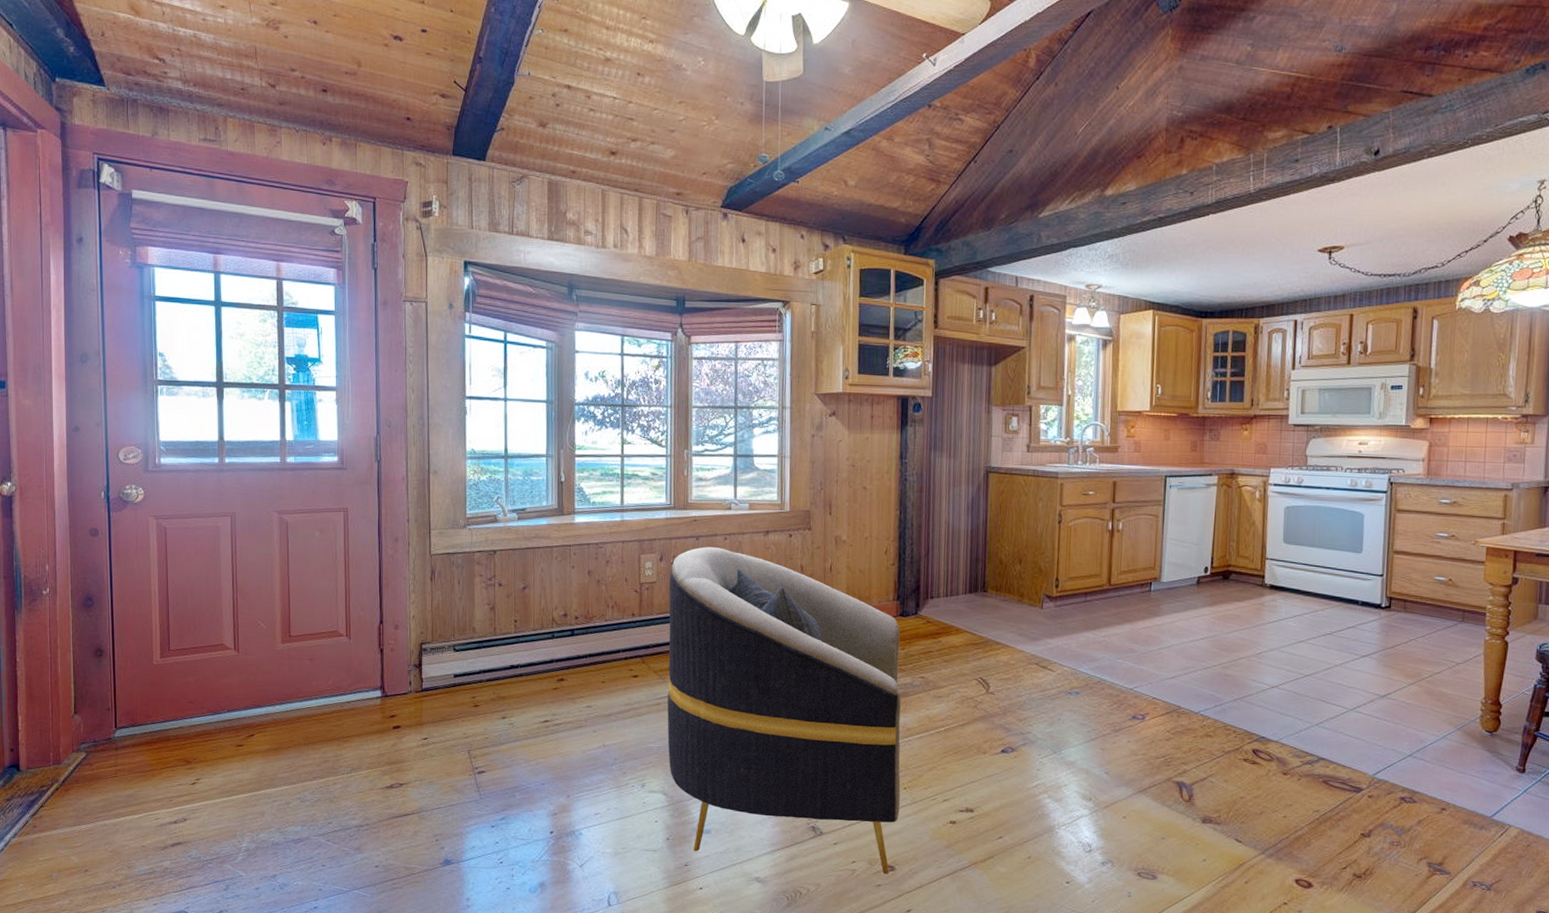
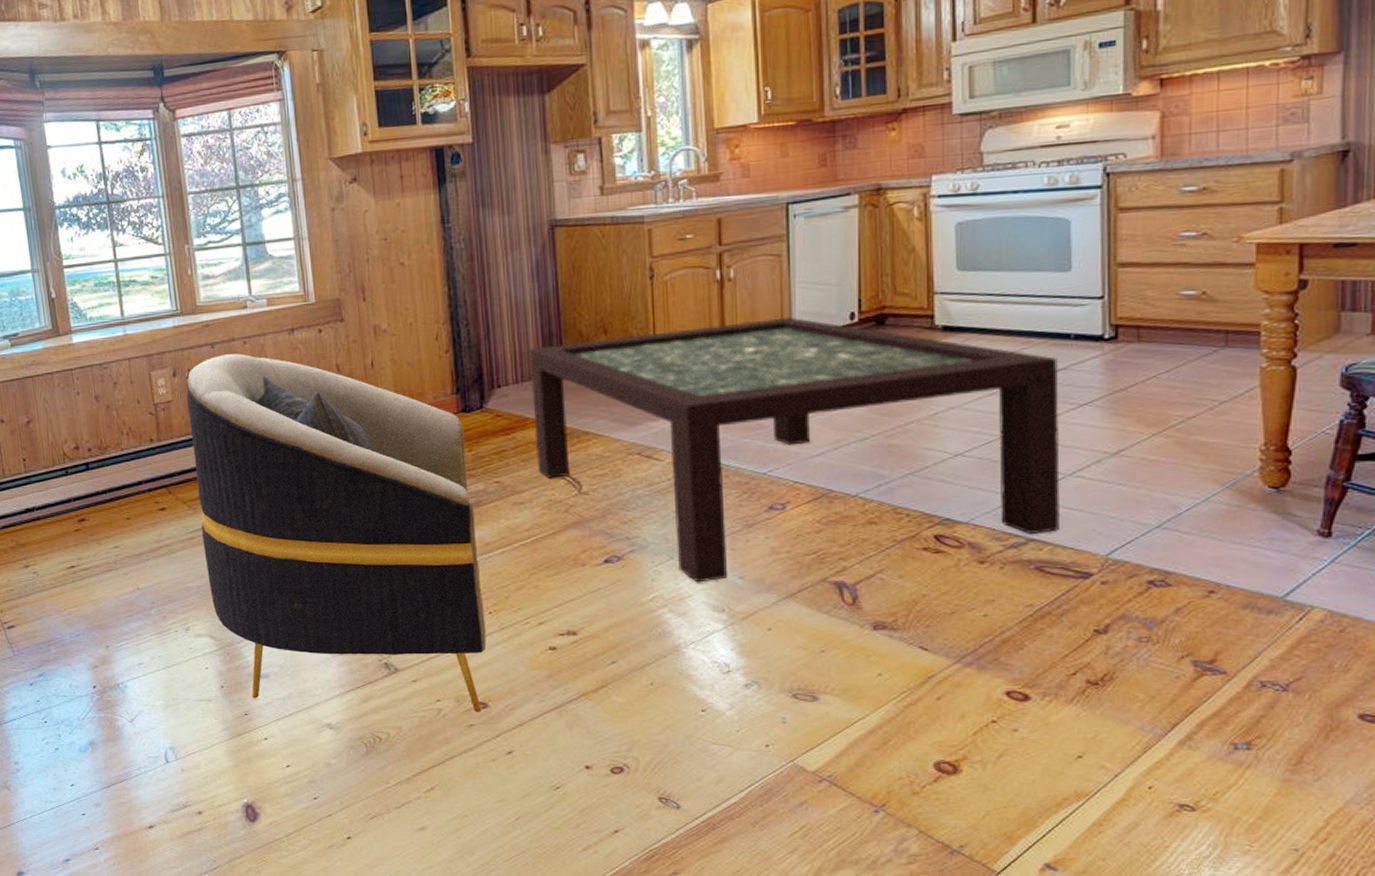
coffee table: none [956,565,1349,775] -> present [528,317,1061,583]

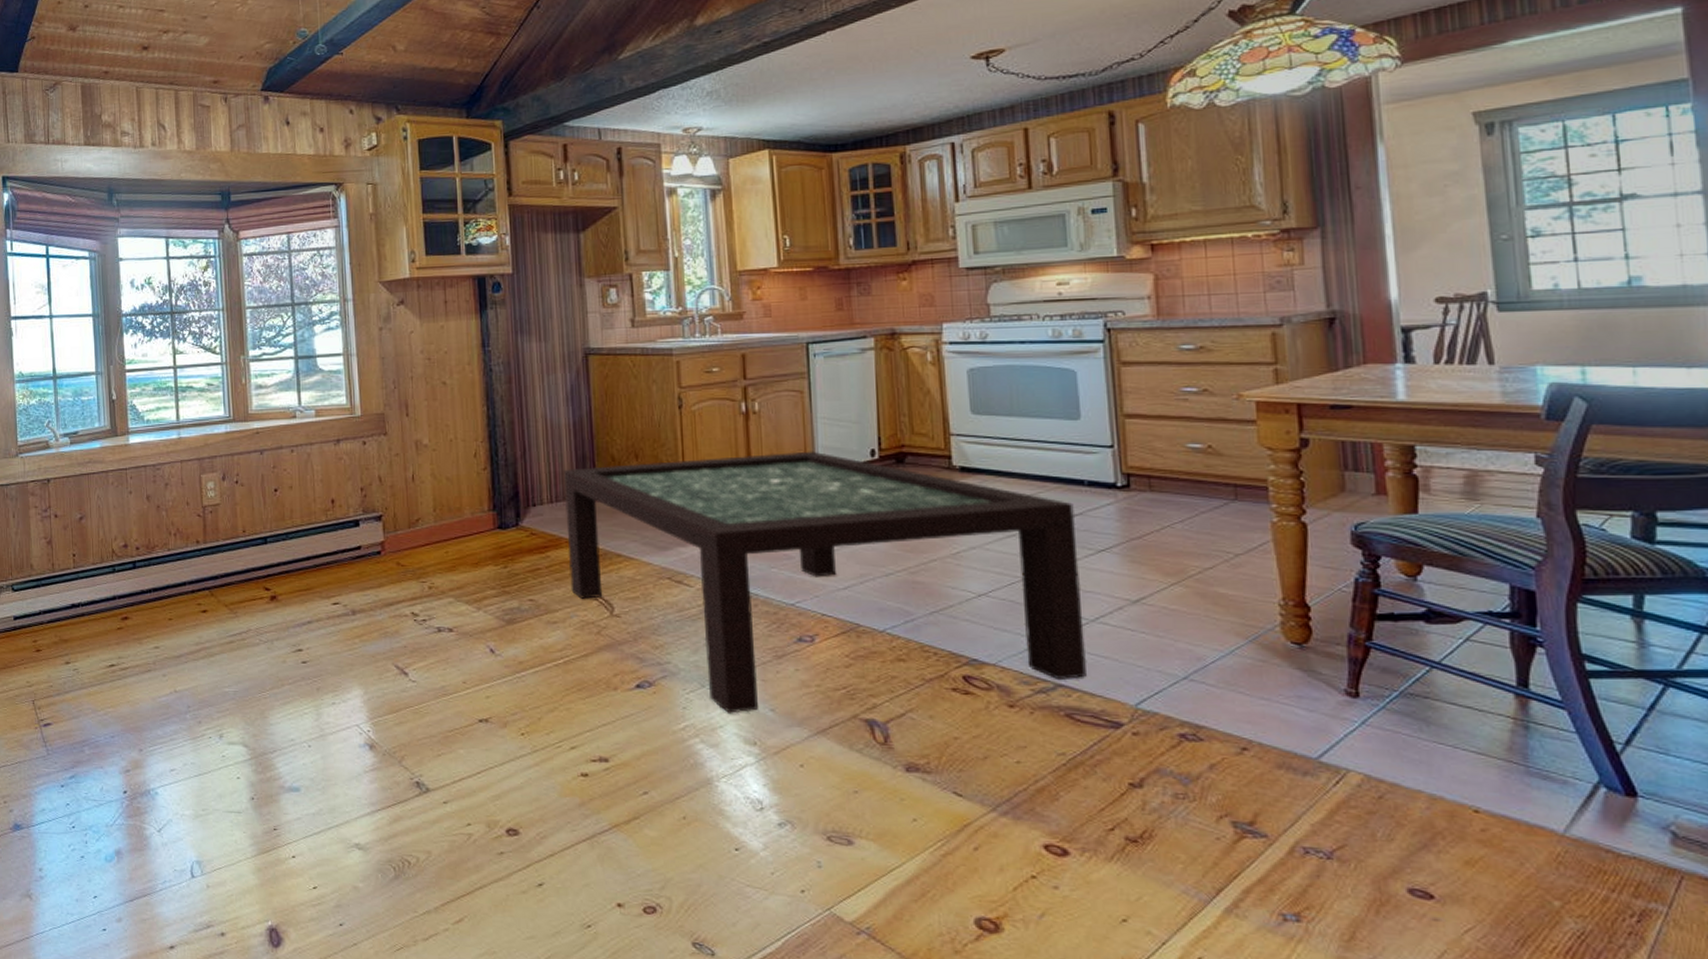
armchair: present [186,353,487,713] -> none [234,461,518,840]

